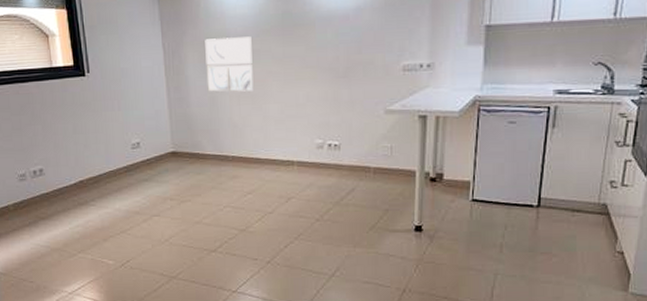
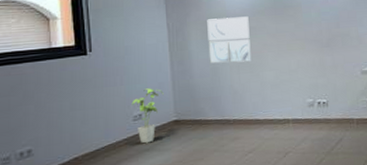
house plant: none [129,115,161,173] -> present [131,88,164,144]

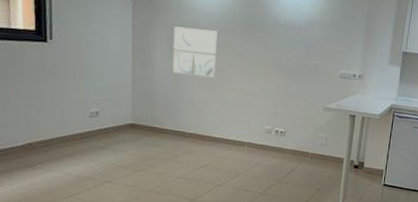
house plant: present [131,88,164,144] -> none [89,87,123,142]

